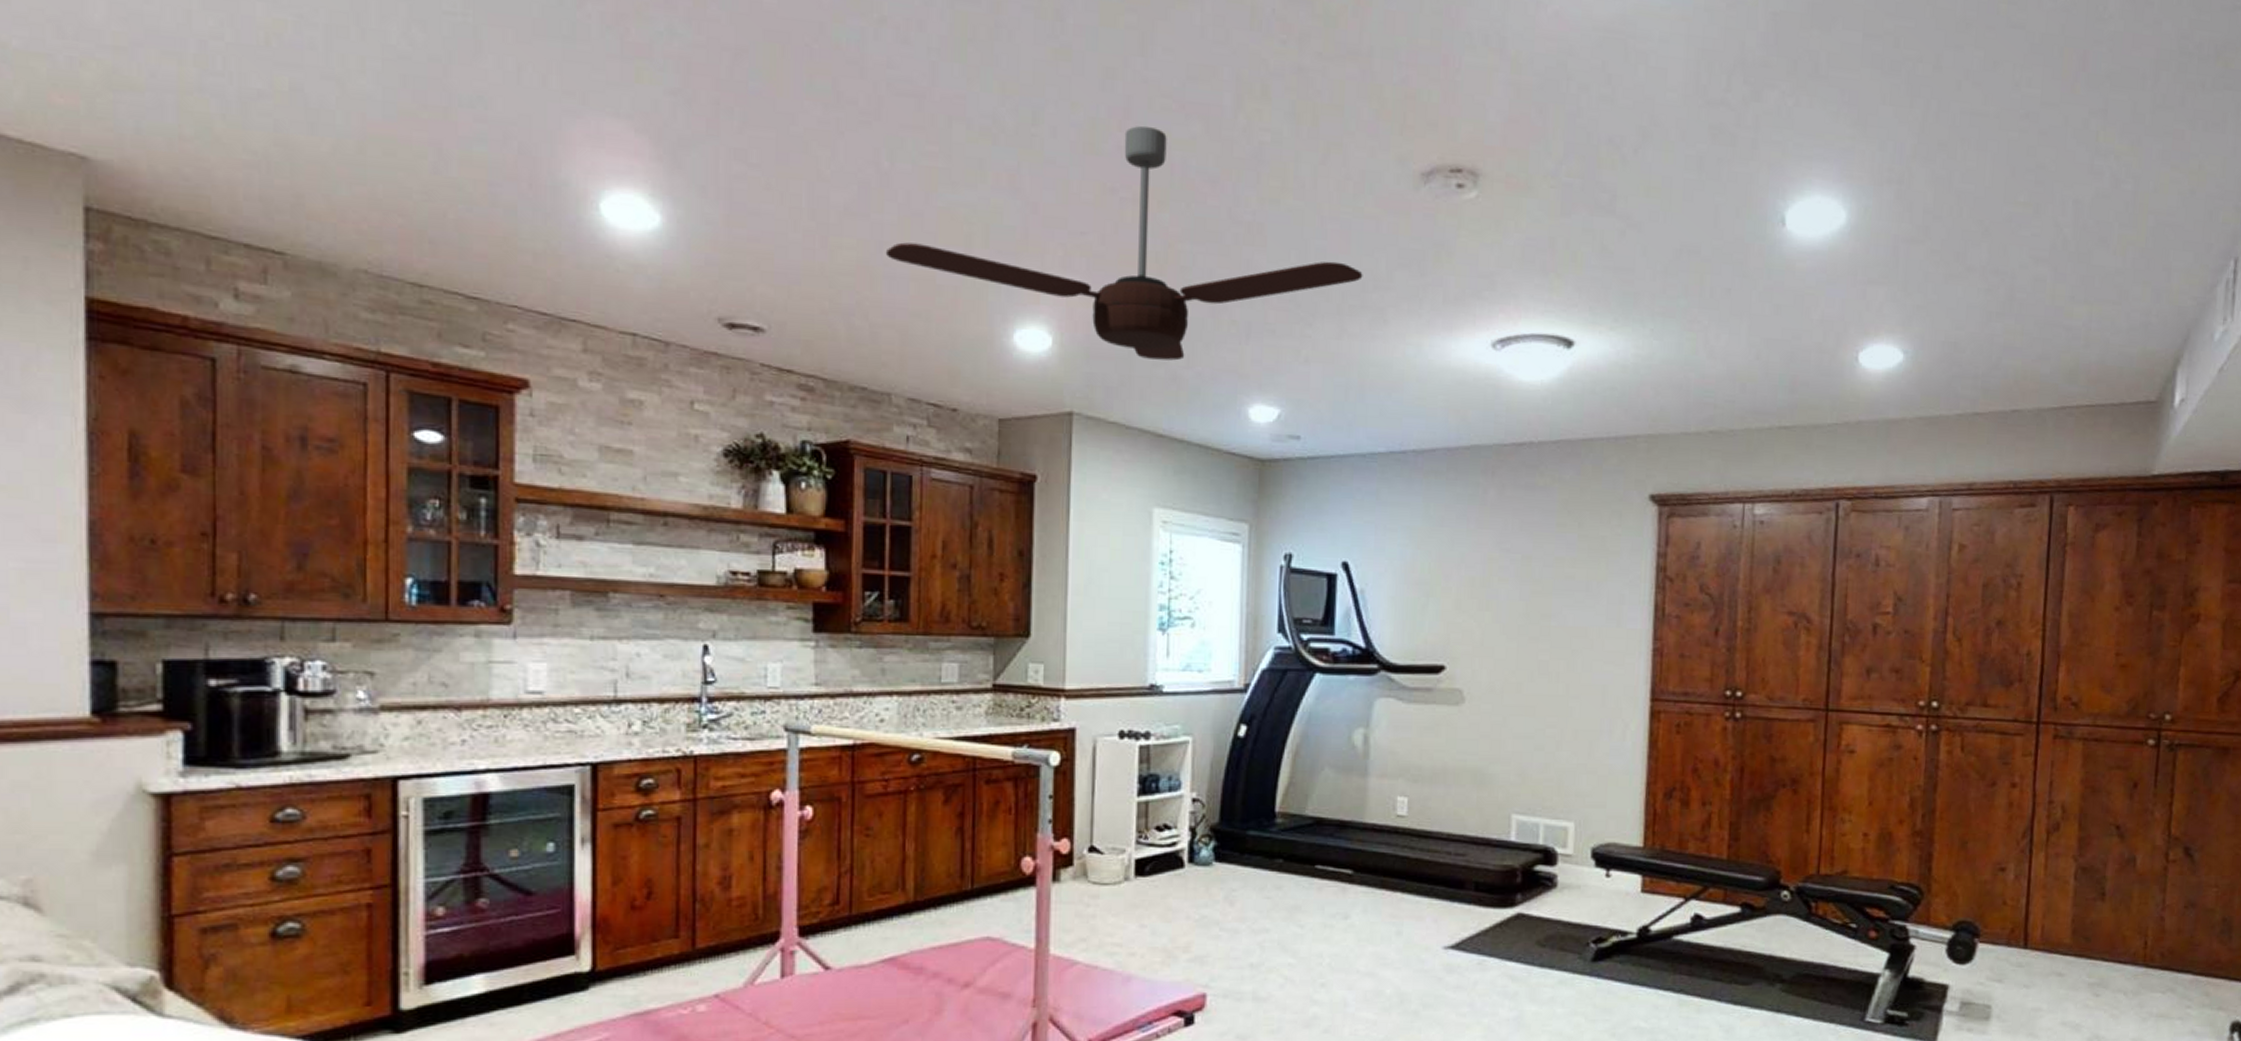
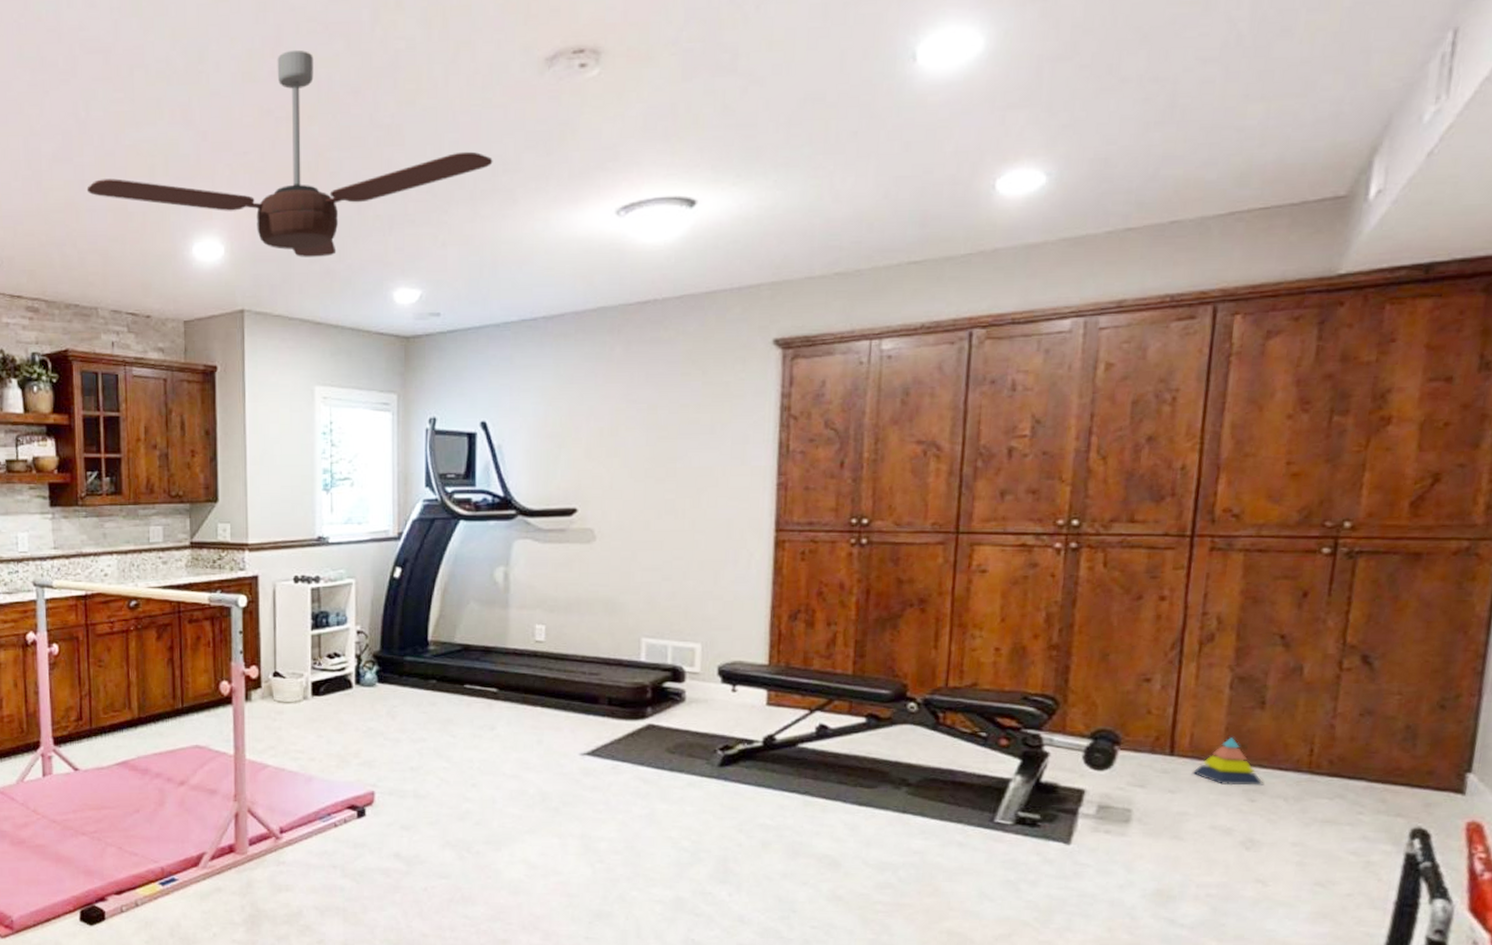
stacking toy: none [2043,930,2107,980] -> present [1191,738,1264,786]

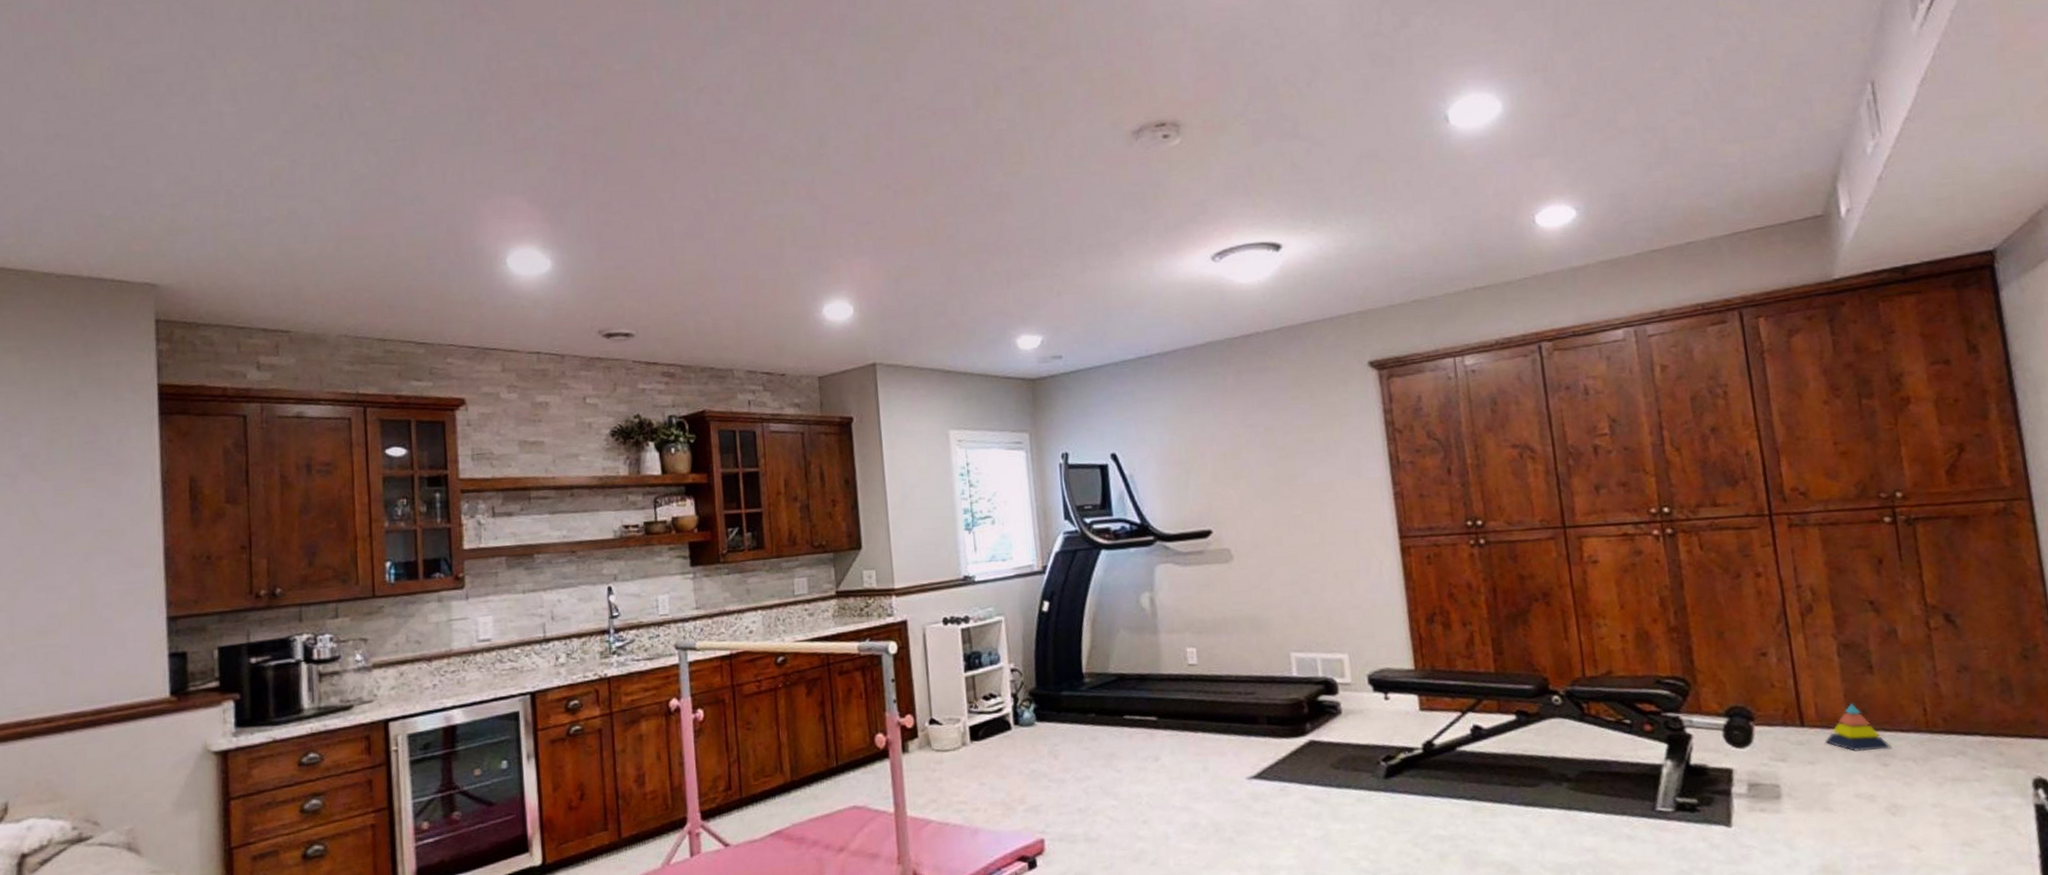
ceiling fan: present [86,49,493,257] -> none [718,133,1096,313]

